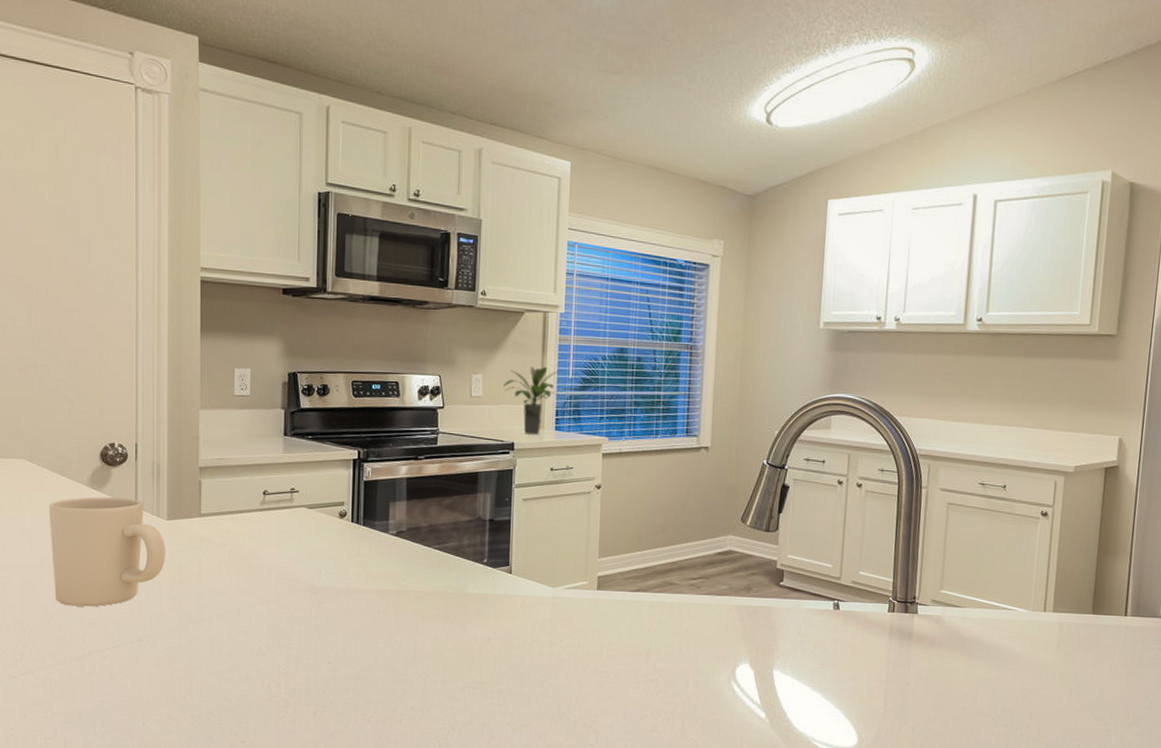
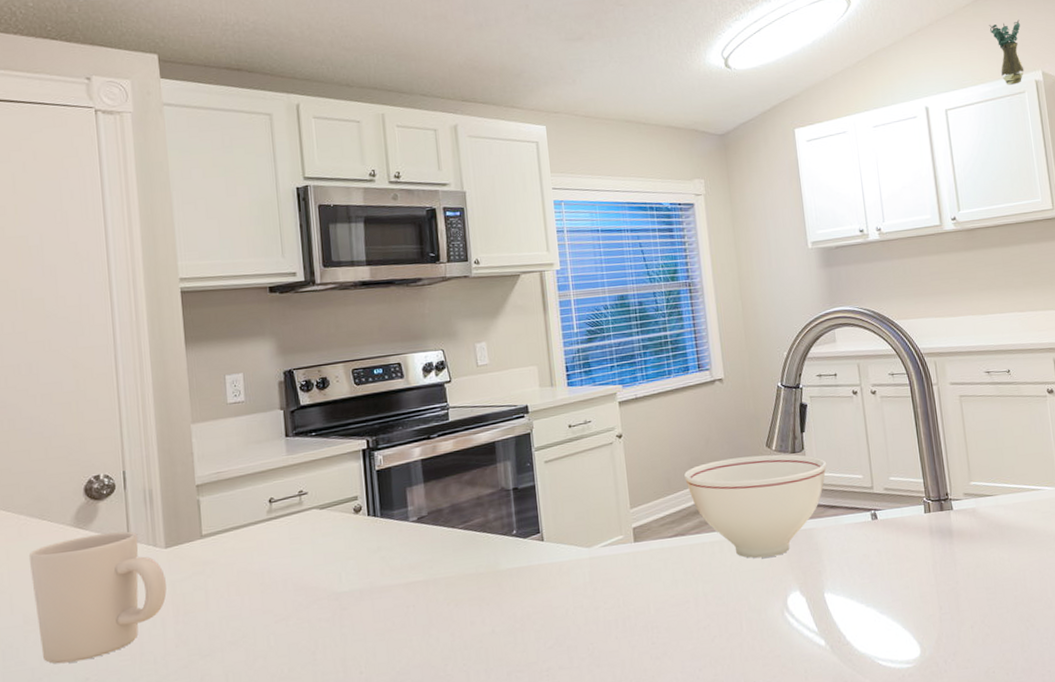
potted plant: present [503,366,563,435] -> none [509,324,571,395]
bowl: none [654,526,799,627] -> present [683,454,827,559]
vase: none [1063,109,1100,183] -> present [989,19,1025,85]

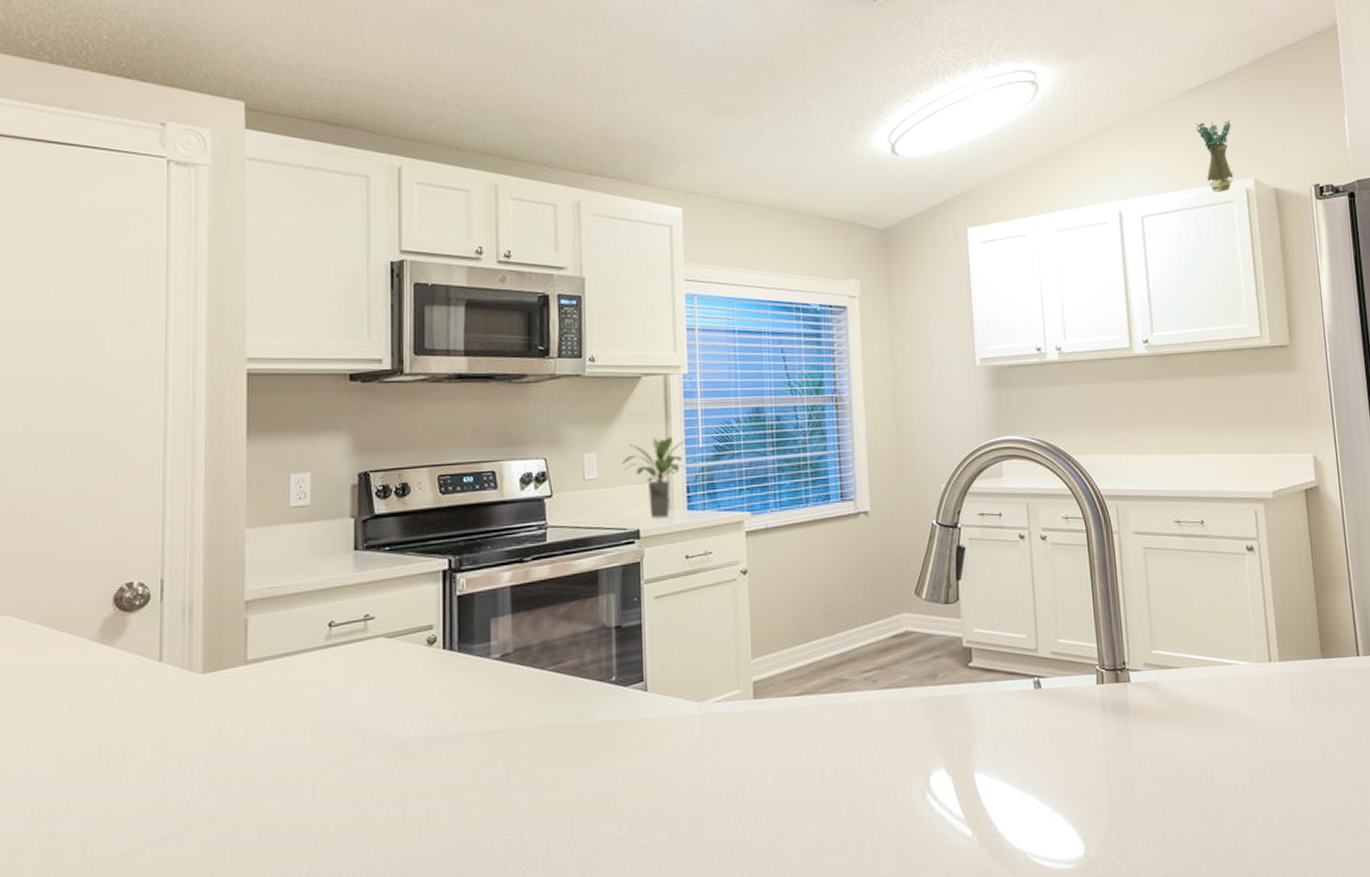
mug: present [28,531,167,664] -> none [40,650,199,805]
potted plant: none [509,324,571,395] -> present [622,436,694,518]
bowl: present [683,454,827,559] -> none [816,604,985,727]

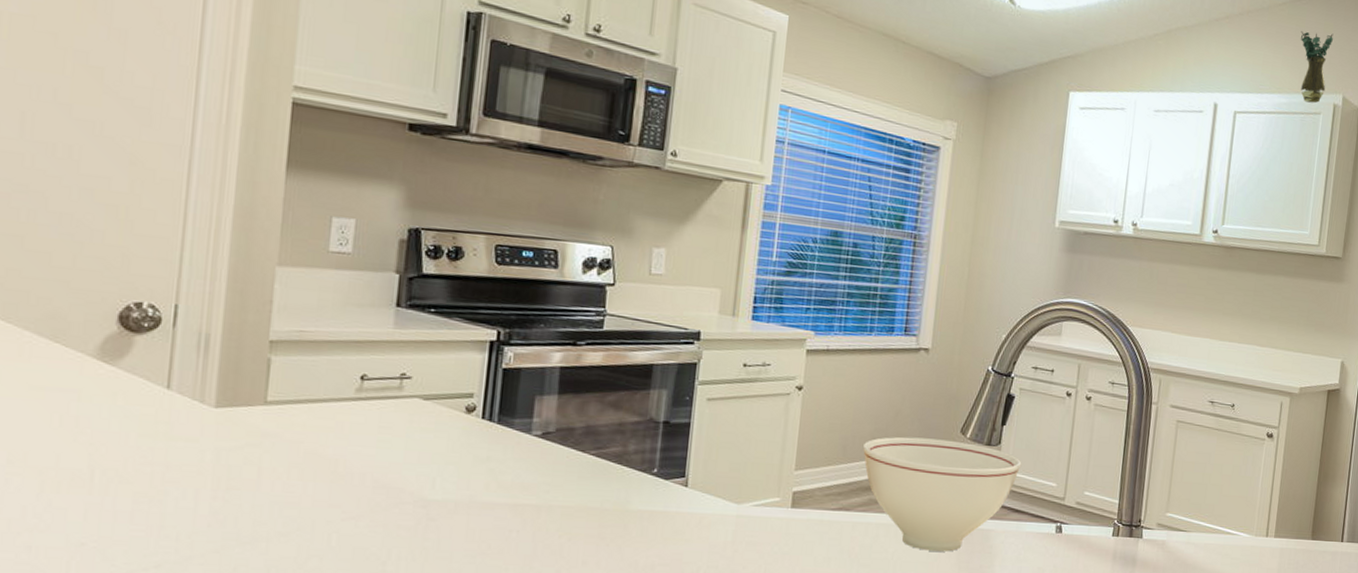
potted plant: present [622,436,694,518] -> none [691,243,764,324]
bowl: none [816,604,985,727] -> present [862,437,1022,552]

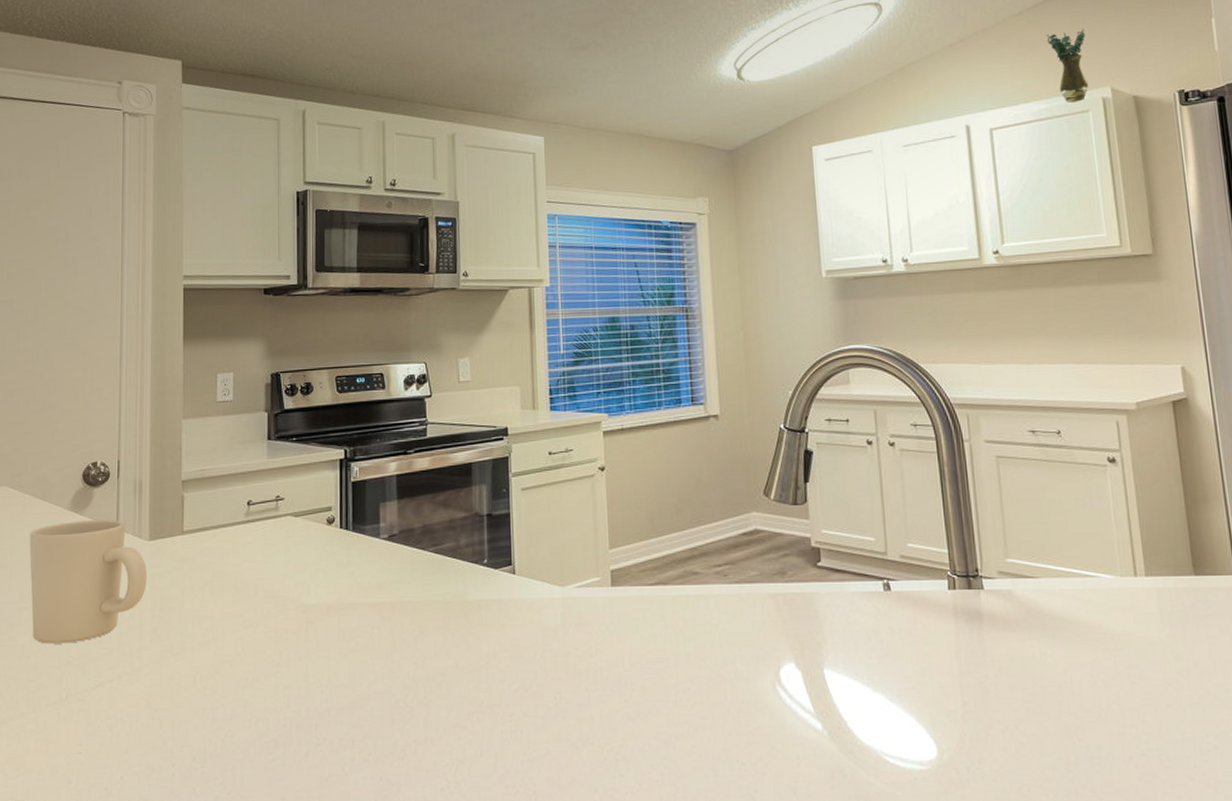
mug: none [26,372,209,522] -> present [29,520,147,644]
bowl: present [862,437,1022,552] -> none [669,503,834,620]

